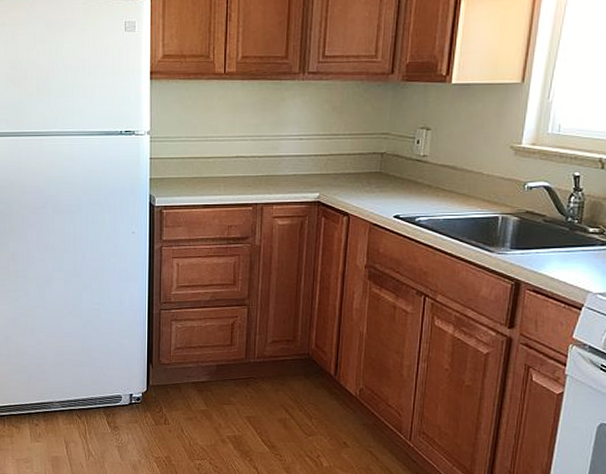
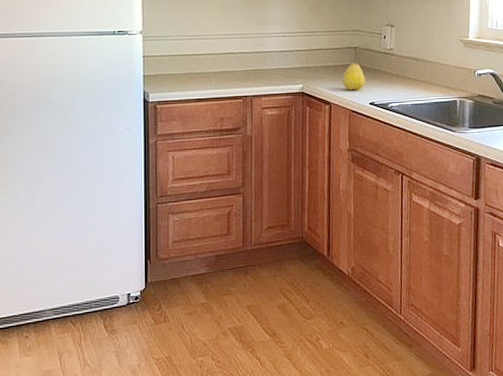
fruit: none [364,168,391,202] -> present [342,60,365,91]

